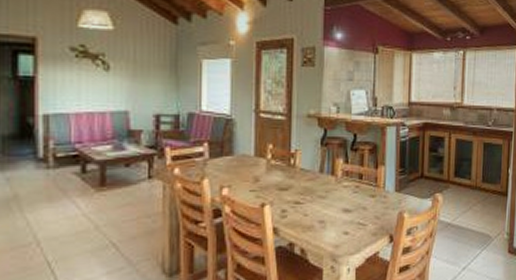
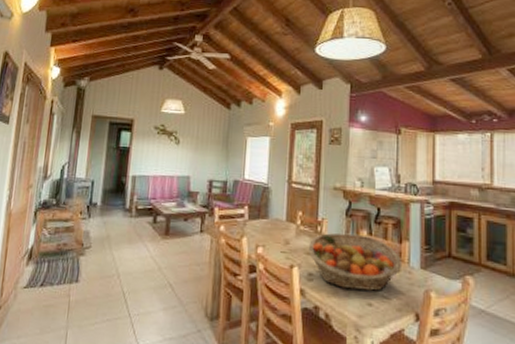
fruit basket: none [280,163,377,221] -> present [308,233,401,291]

